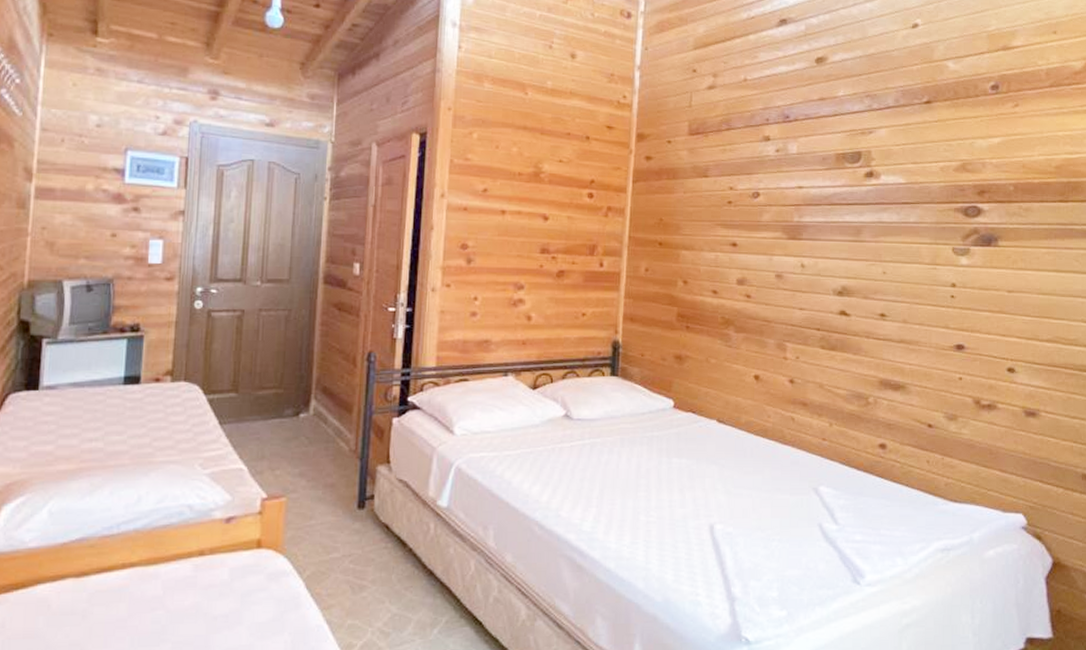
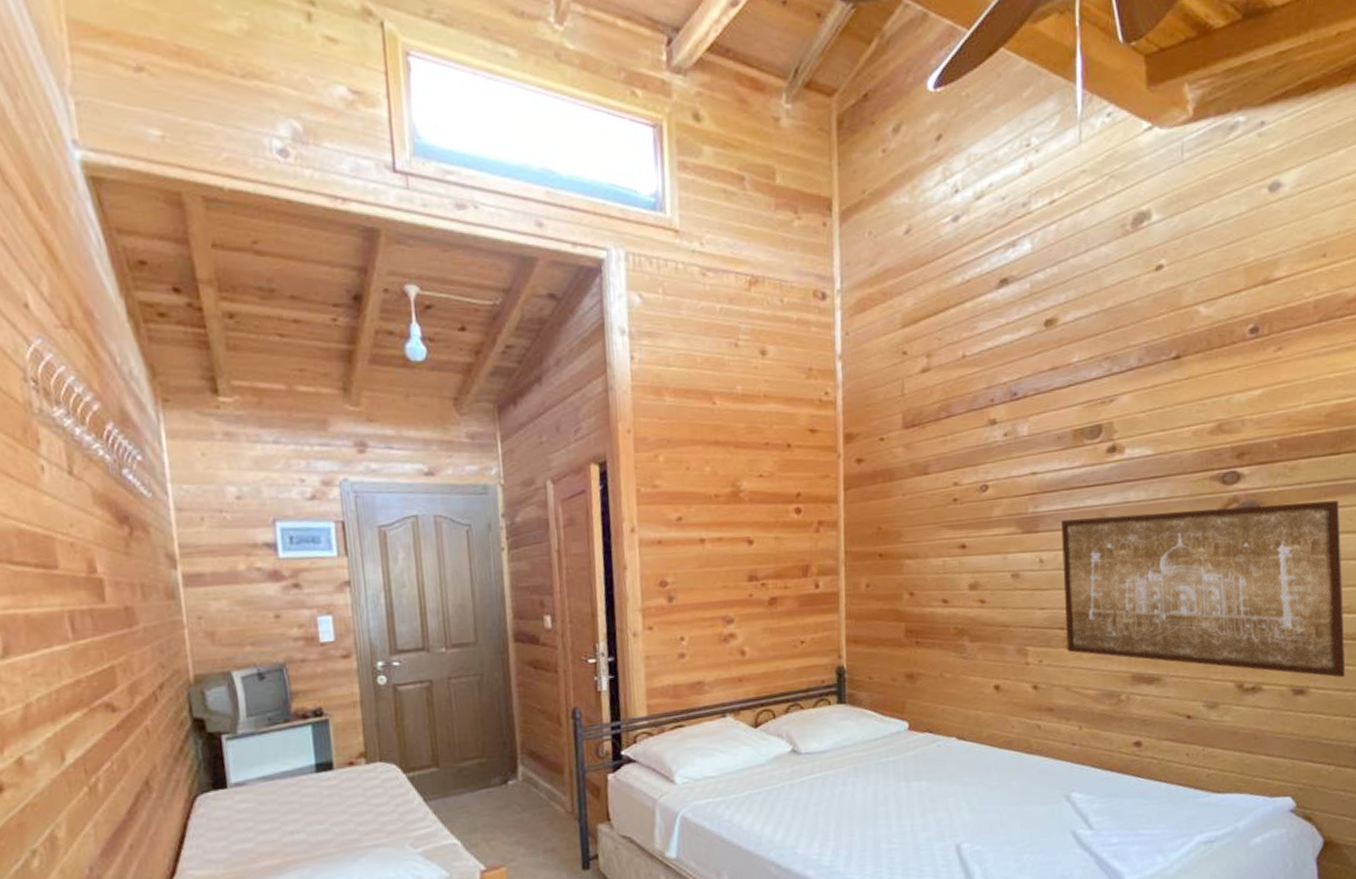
wall art: none [821,232,1073,405] -> present [1061,500,1346,678]

